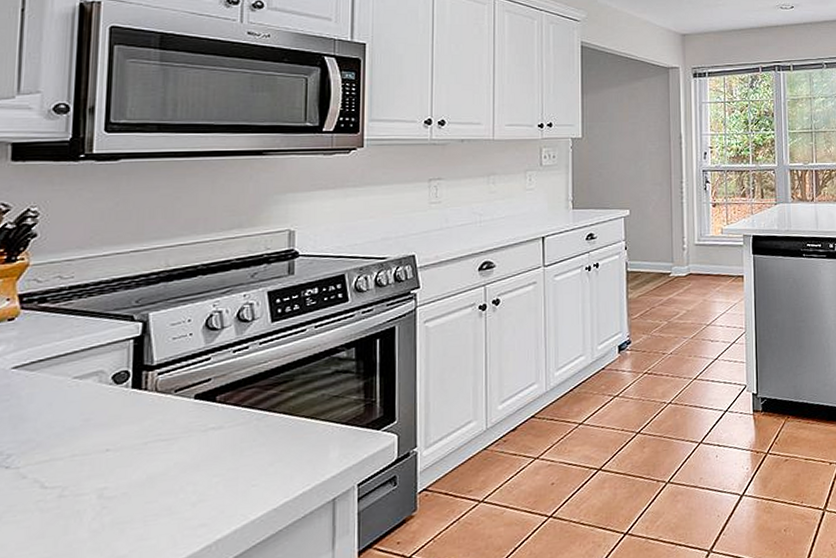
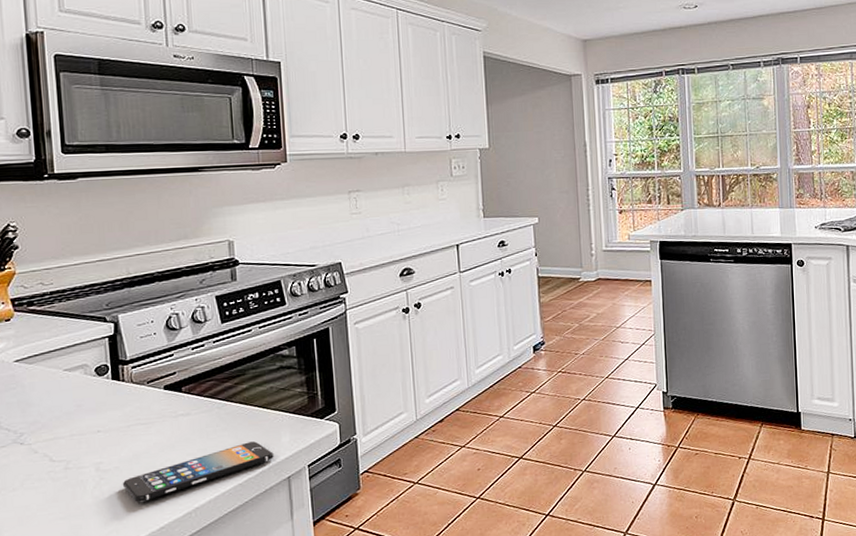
smartphone: none [129,458,318,536] -> present [122,441,274,502]

